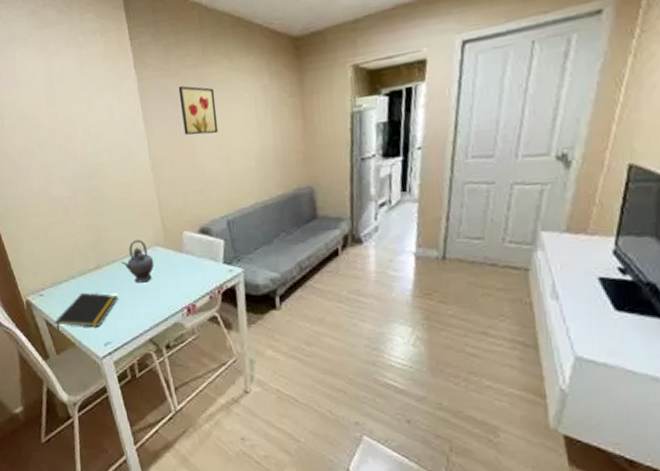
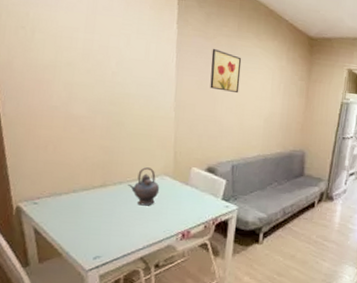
notepad: present [56,292,118,332] -> none [45,206,117,241]

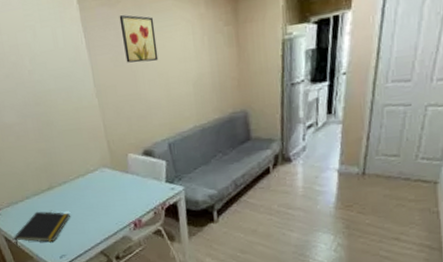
notepad: none [45,206,117,241] -> present [14,211,70,247]
teapot: present [128,167,160,206] -> none [72,162,103,202]

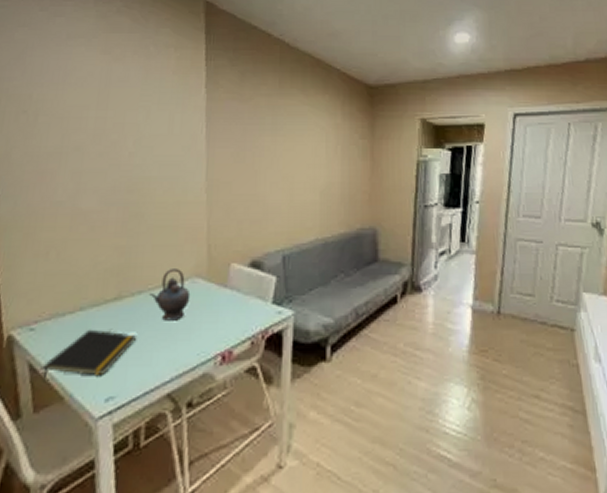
teapot: none [72,162,103,202] -> present [149,269,191,321]
wall art: present [119,14,159,63] -> none [248,111,287,163]

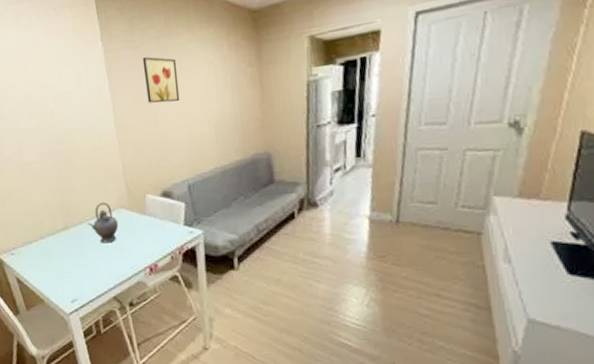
notepad: present [43,329,136,381] -> none [26,252,84,289]
wall art: none [248,111,287,163] -> present [142,56,180,103]

